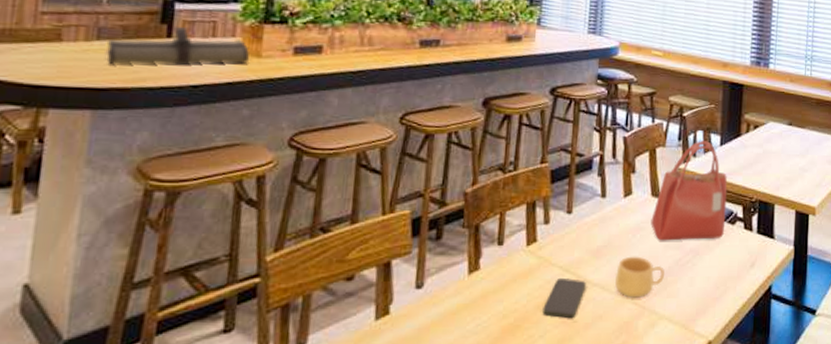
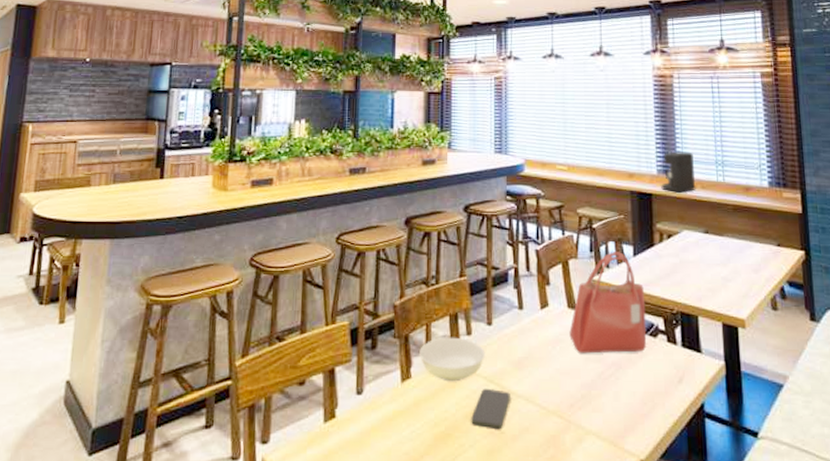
tool roll: present [106,27,250,65] -> none [119,170,219,202]
bowl: none [490,226,563,271] -> present [419,337,485,380]
mug: present [614,256,664,298] -> none [538,368,587,411]
coffee maker: none [753,44,786,85] -> present [661,151,696,193]

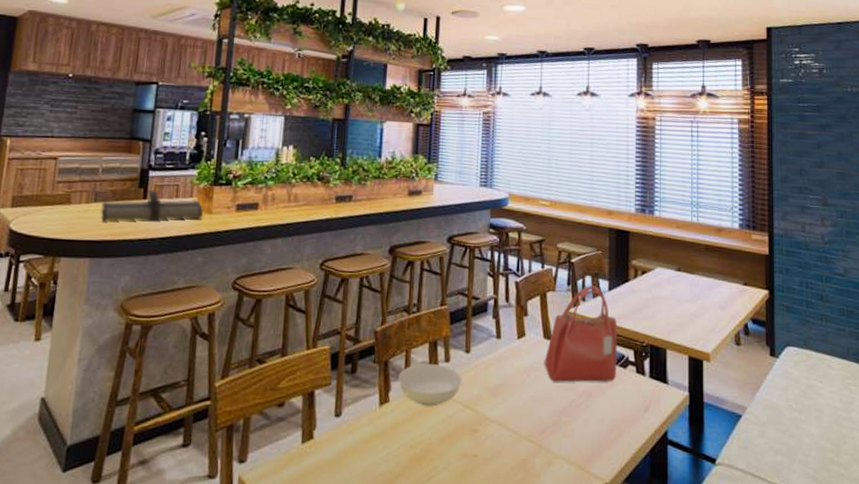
tool roll: none [119,170,219,202] -> present [101,190,204,221]
smartphone: present [471,388,510,428] -> none [446,413,485,452]
coffee maker: present [661,151,696,193] -> none [638,192,671,231]

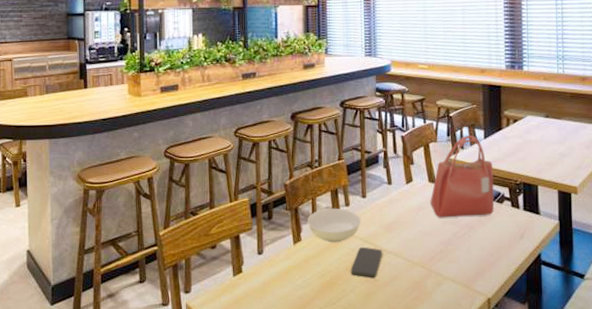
tool roll: present [101,190,204,221] -> none [51,81,135,108]
smartphone: none [446,413,485,452] -> present [351,246,382,277]

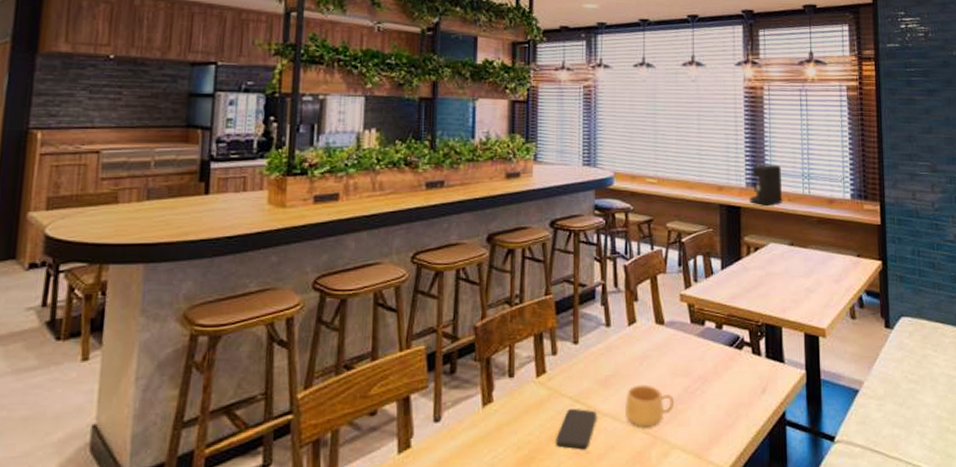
bowl: present [307,208,361,242] -> none [502,357,571,402]
mug: none [404,230,445,263] -> present [624,384,674,427]
handbag: present [430,135,495,218] -> none [657,266,733,369]
coffee maker: none [509,49,539,84] -> present [749,164,783,205]

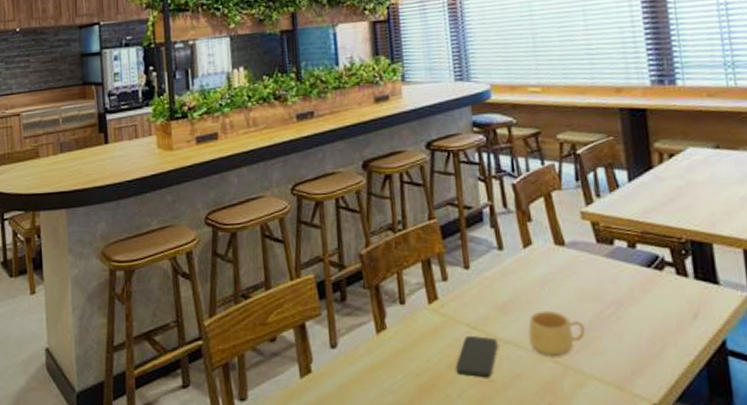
coffee maker: present [749,164,783,205] -> none [657,55,701,105]

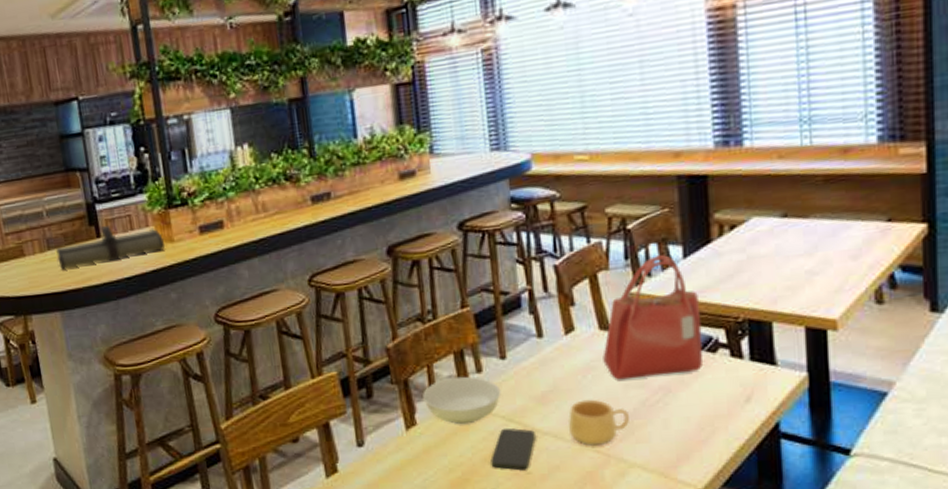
tool roll: none [67,133,165,171] -> present [55,226,166,269]
bowl: none [392,283,465,329] -> present [422,376,501,424]
handbag: none [558,178,651,293] -> present [603,255,703,380]

